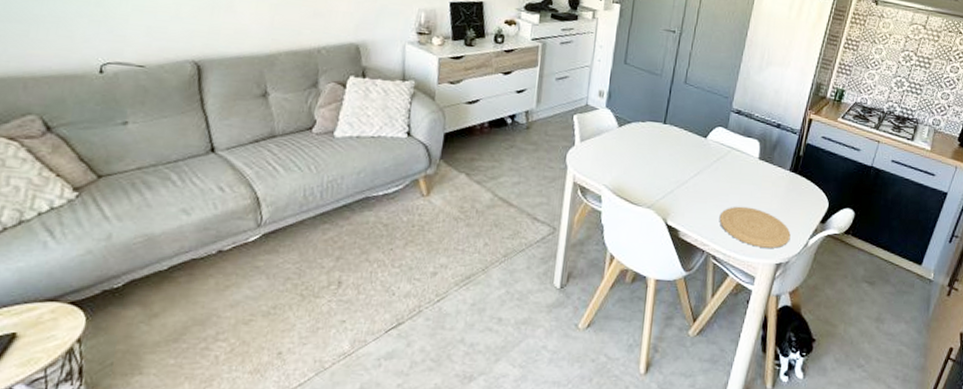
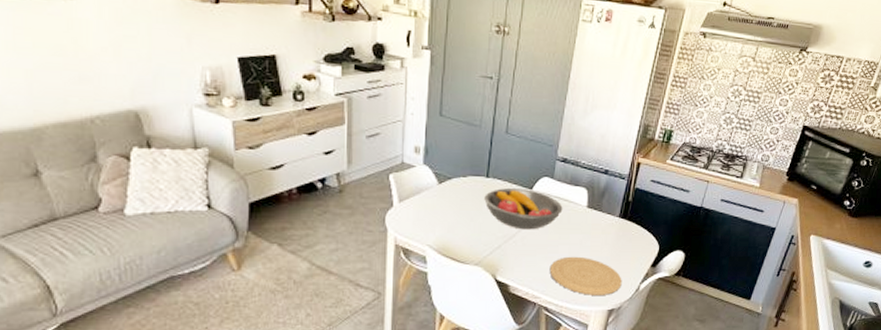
fruit bowl: none [660,135,735,177] -> present [484,188,563,230]

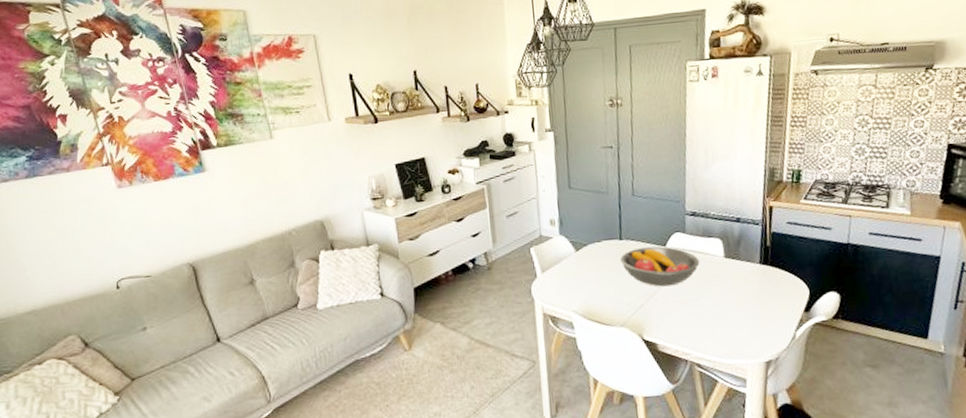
plate: present [549,256,622,295] -> none [696,308,776,348]

